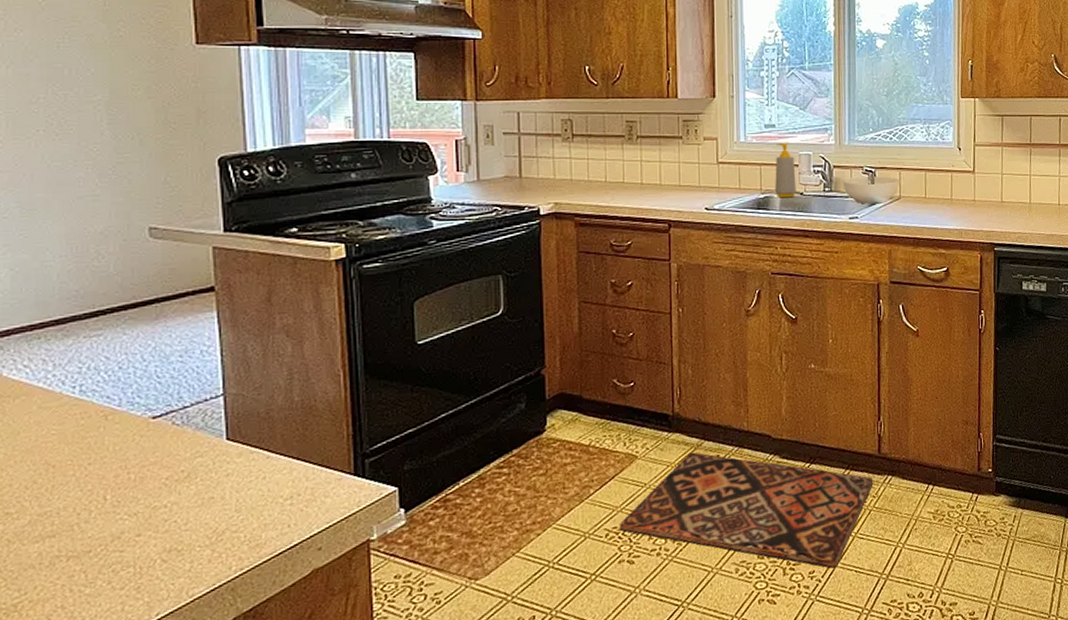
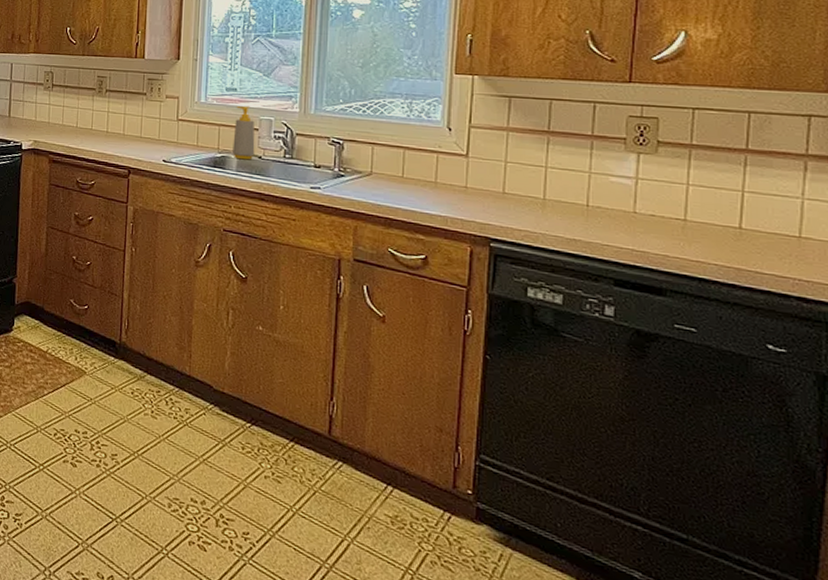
doormat: present [620,452,874,569] -> none [67,381,321,538]
bowl: present [841,176,900,204] -> none [304,146,373,178]

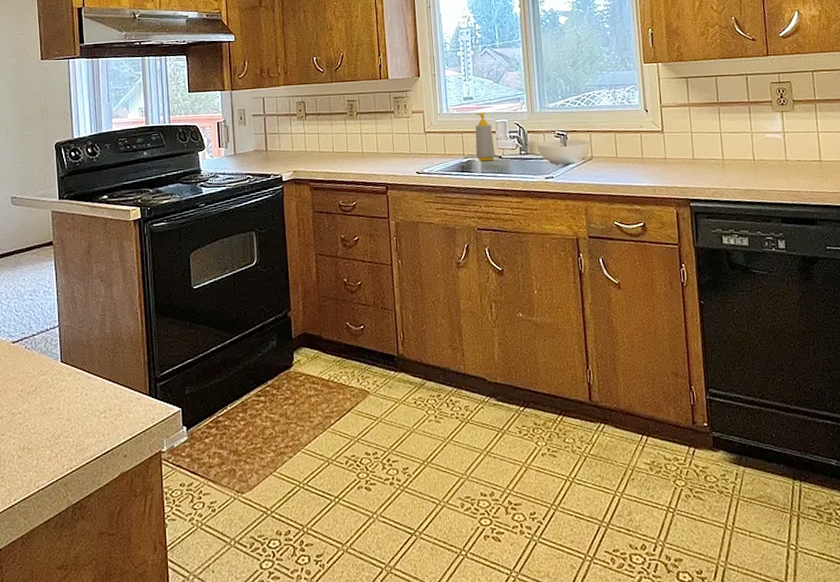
bowl: none [304,146,373,178] -> present [536,139,591,165]

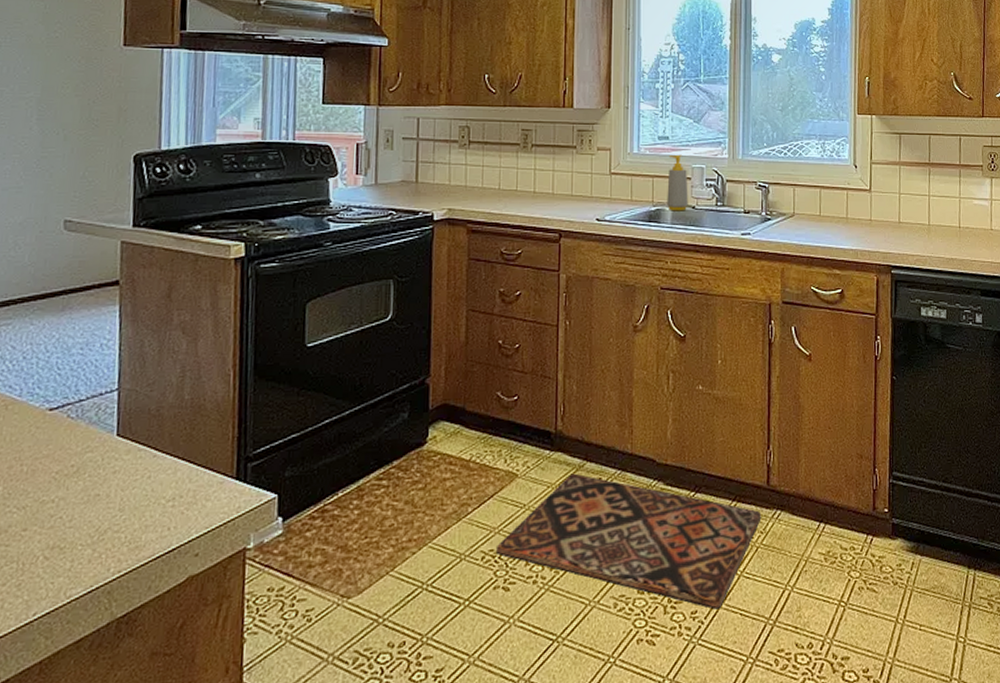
doormat: none [357,391,587,512] -> present [497,473,762,610]
bowl: present [536,139,591,165] -> none [734,192,794,220]

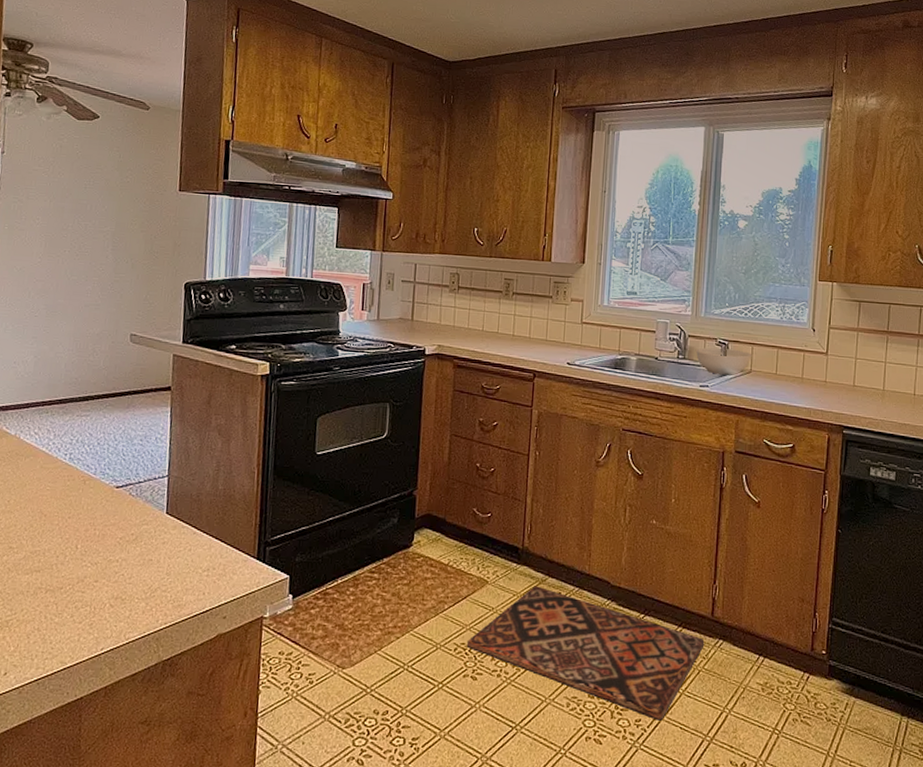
soap bottle: present [667,154,688,211] -> none [632,309,653,361]
bowl: none [734,192,794,220] -> present [695,347,752,375]

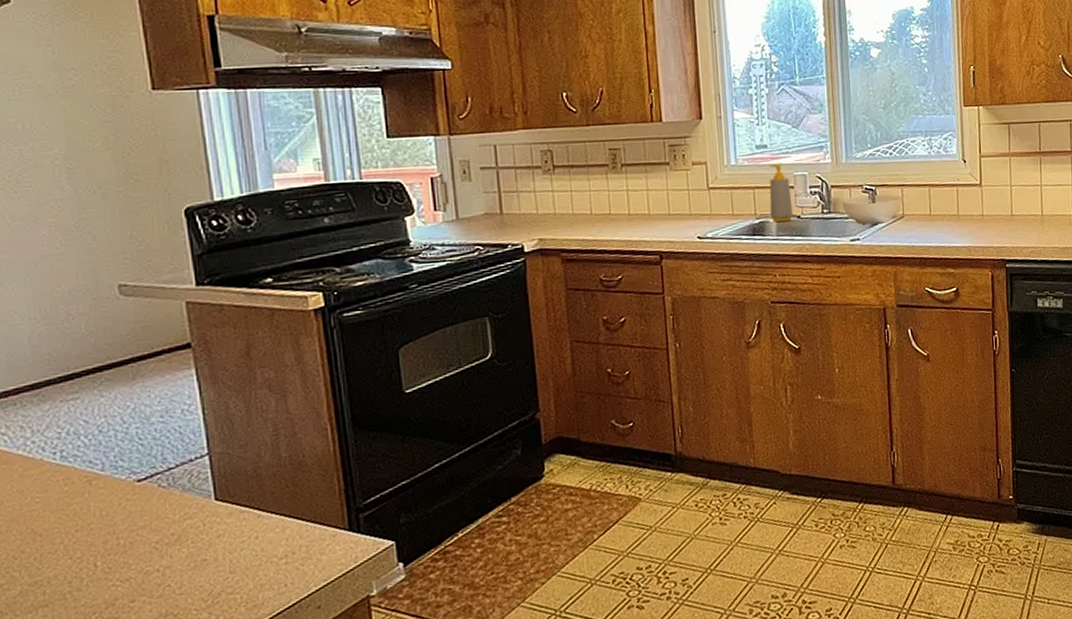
doormat: present [467,586,705,721] -> none [627,491,889,605]
soap bottle: none [632,309,653,361] -> present [768,162,793,223]

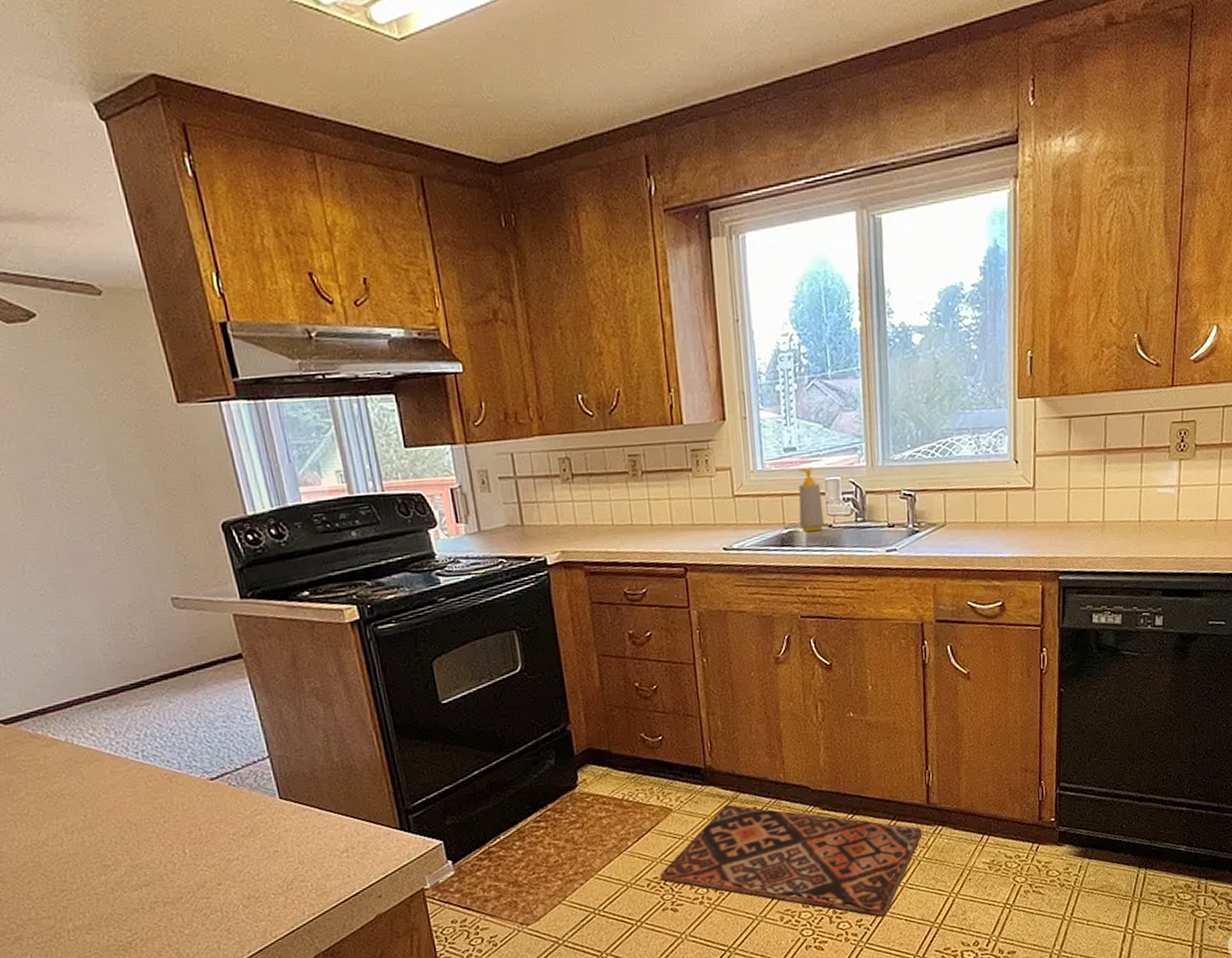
doormat: none [627,491,889,605] -> present [660,804,923,917]
bowl: present [840,194,903,225] -> none [876,500,945,534]

